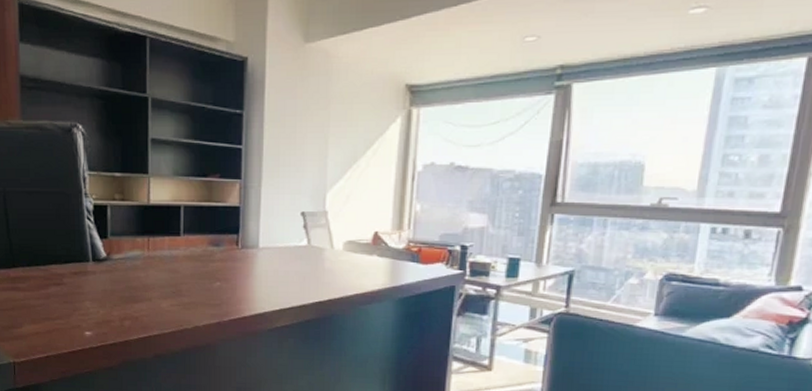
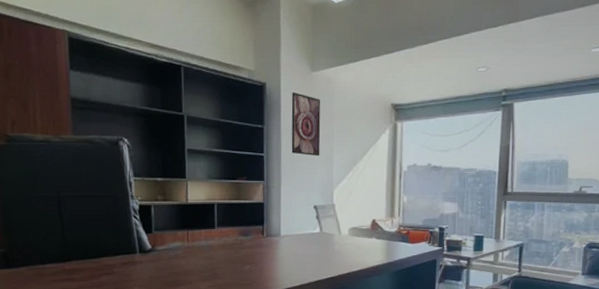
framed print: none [276,70,316,150] -> present [291,93,321,156]

